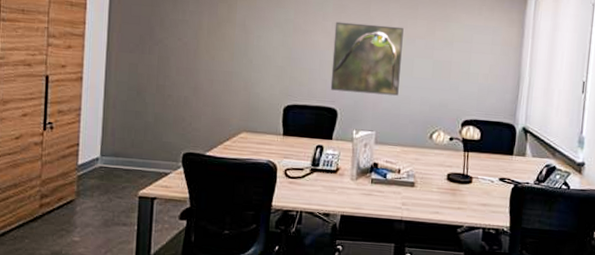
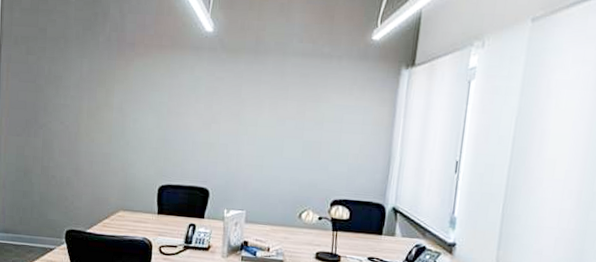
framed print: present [330,21,404,96] -> none [202,103,274,176]

